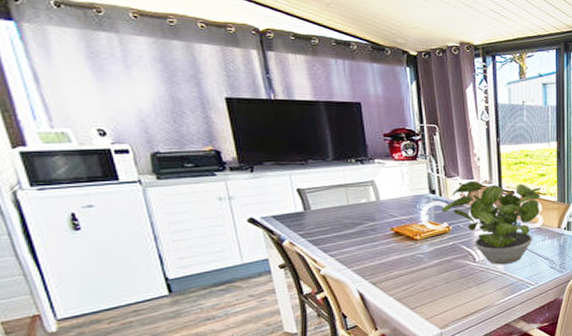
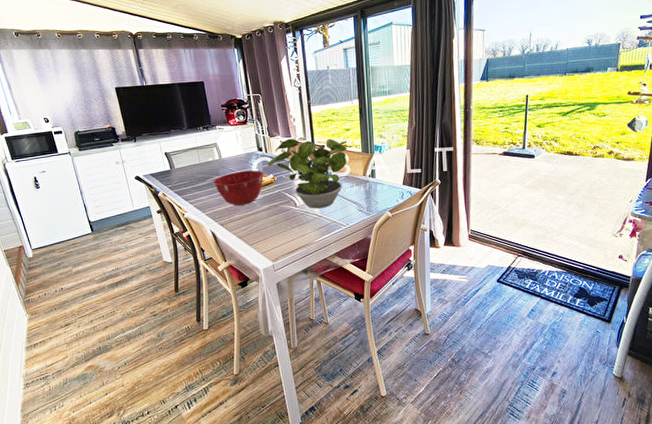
mixing bowl: none [365,216,436,261] -> present [213,170,264,206]

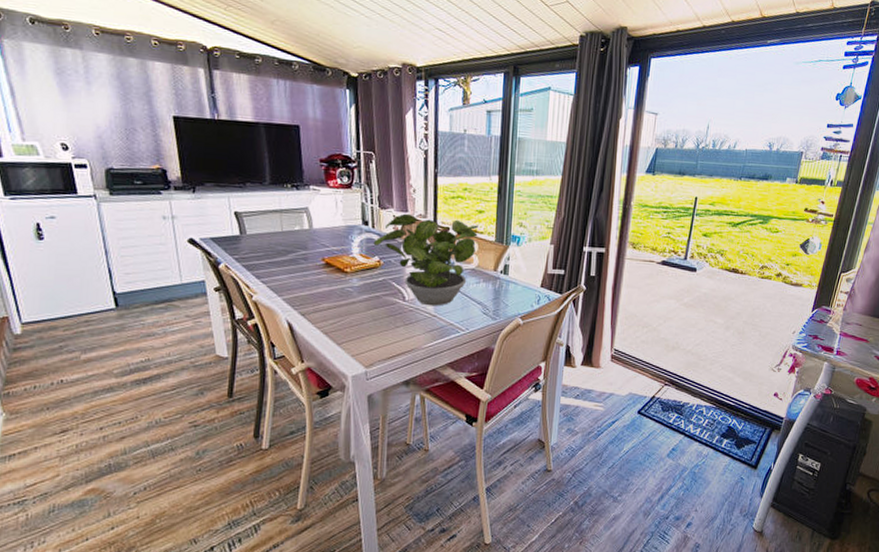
mixing bowl: present [213,170,264,206] -> none [297,247,367,293]

